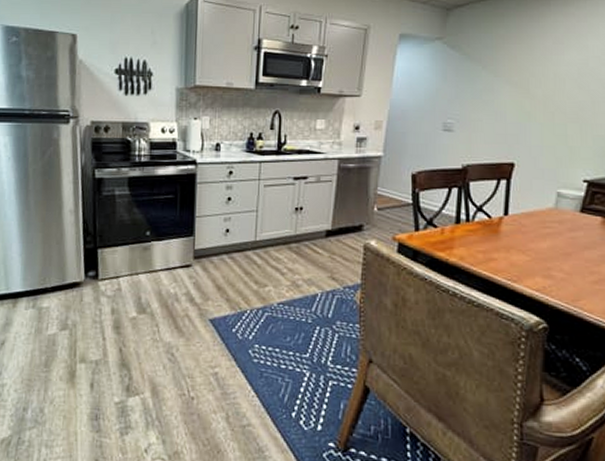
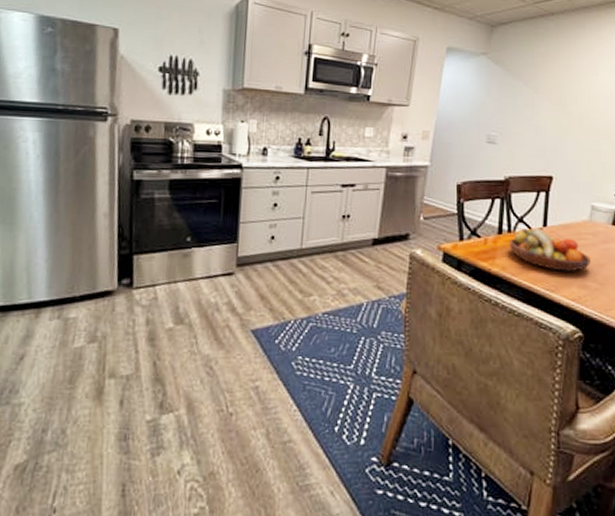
fruit bowl: none [467,216,556,262] -> present [508,228,591,272]

